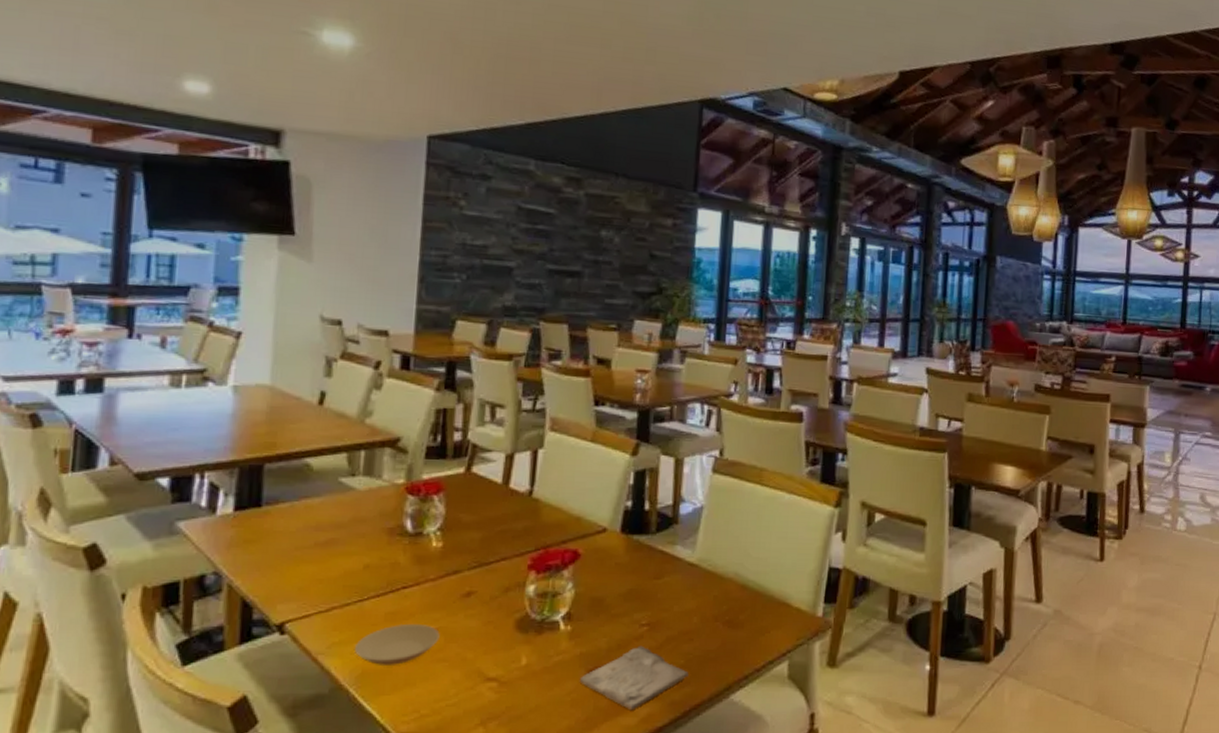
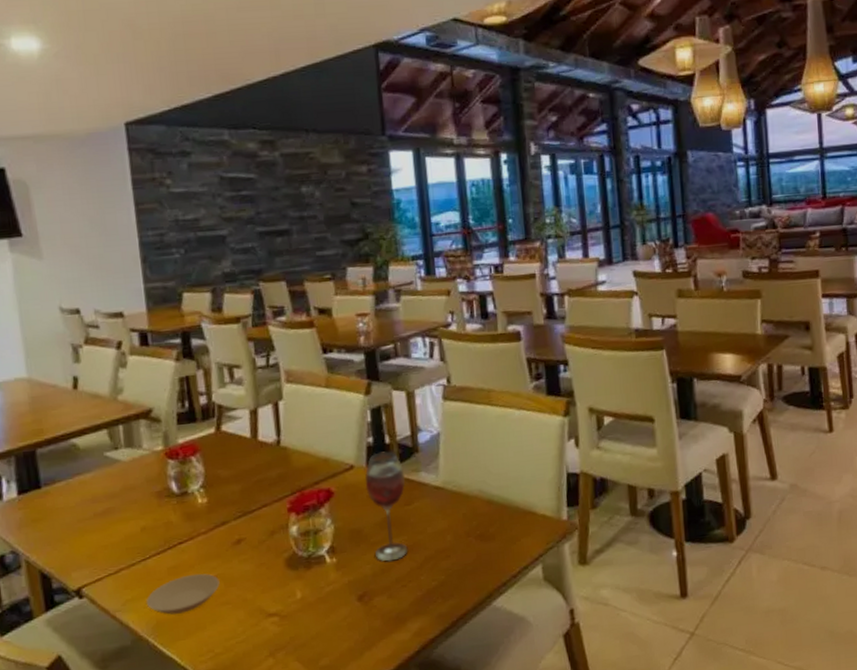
napkin: present [579,645,689,711] -> none [351,567,451,627]
wineglass: none [614,518,659,637] -> present [365,451,408,562]

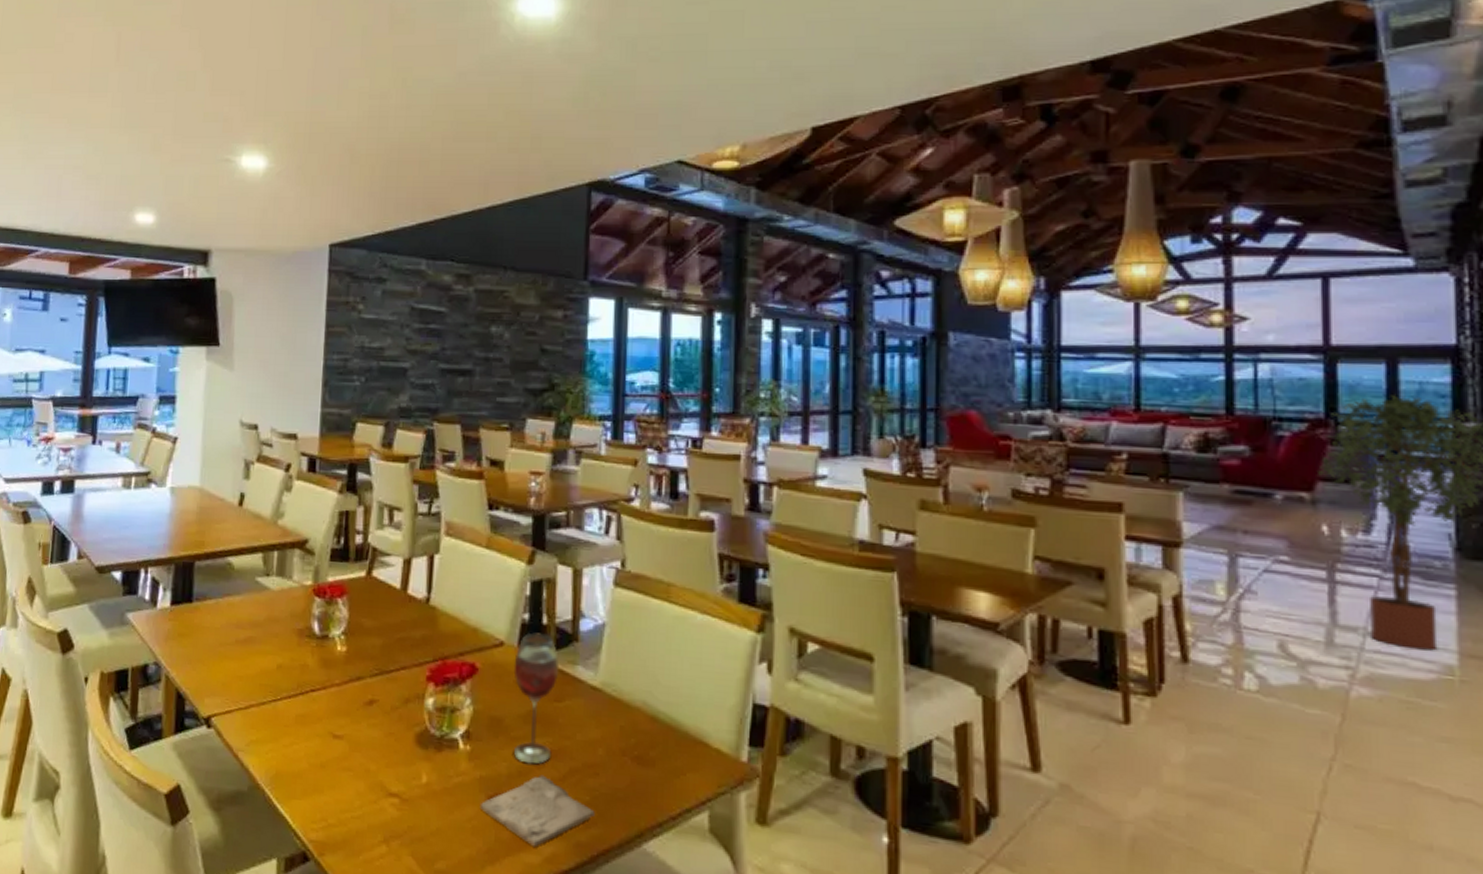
saucer: present [146,573,220,615] -> none [270,728,345,770]
napkin: none [351,567,451,627] -> present [479,774,595,847]

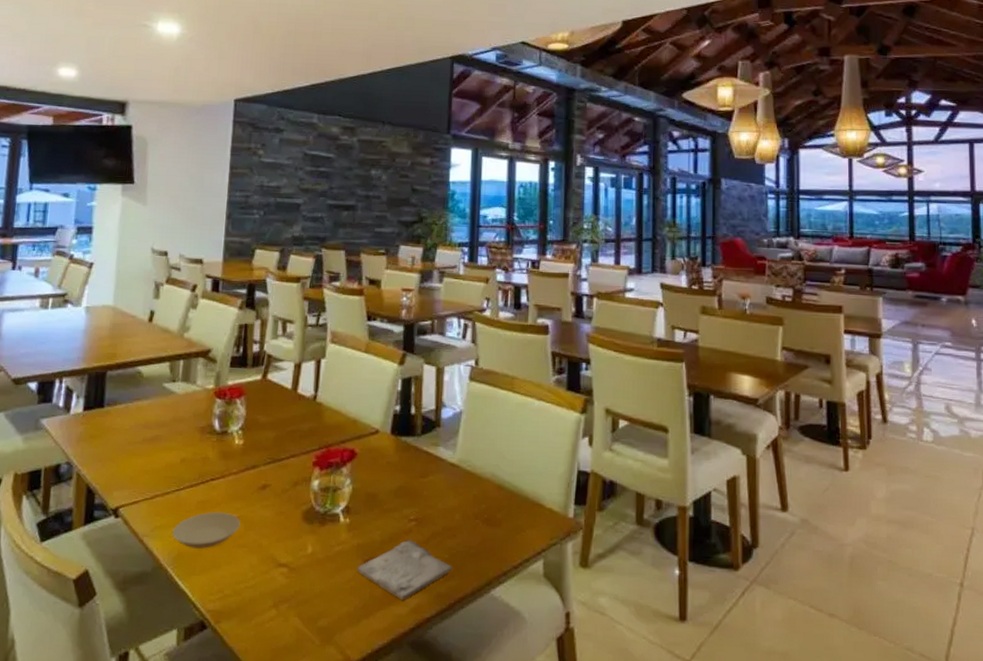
saucer: none [270,728,345,770] -> present [173,511,241,549]
wineglass: present [513,632,558,765] -> none [386,421,424,531]

